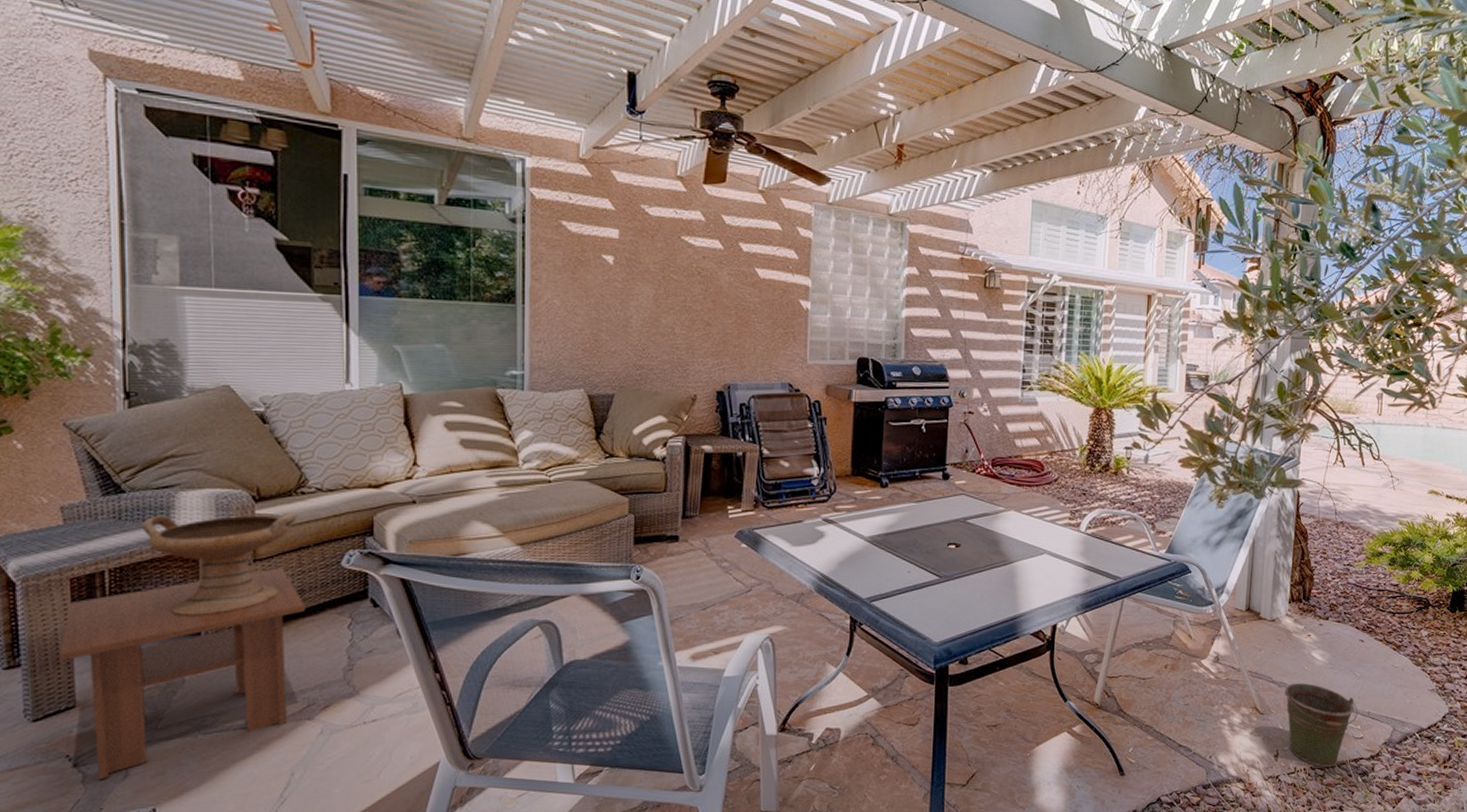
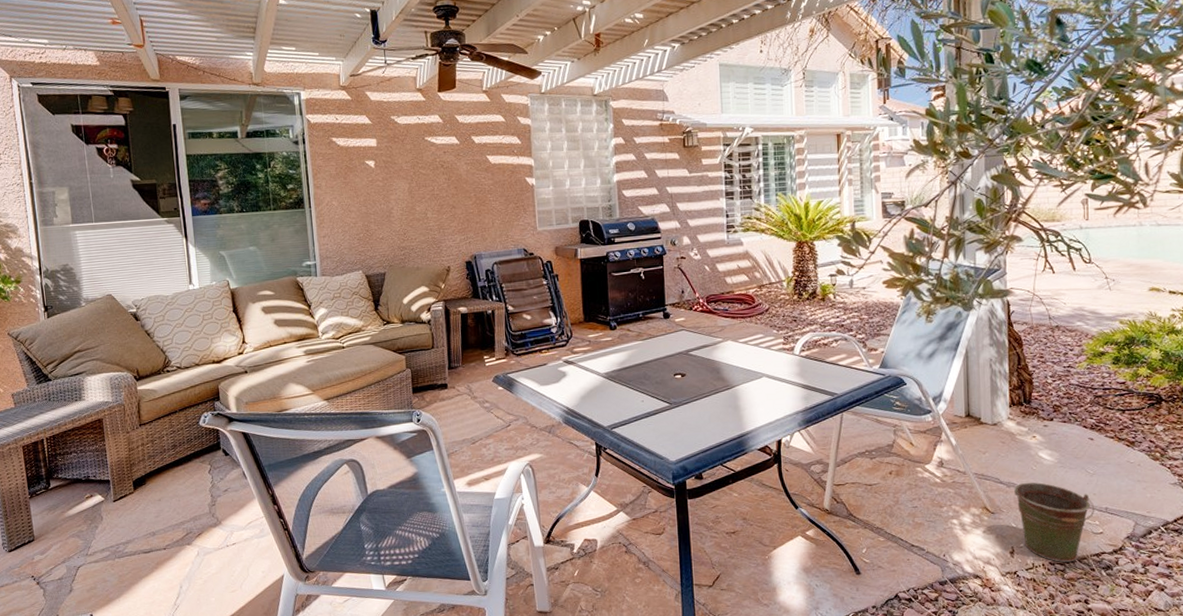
coffee table: present [59,568,305,781] -> none [20,429,178,594]
decorative bowl: present [141,512,298,615] -> none [63,387,167,469]

